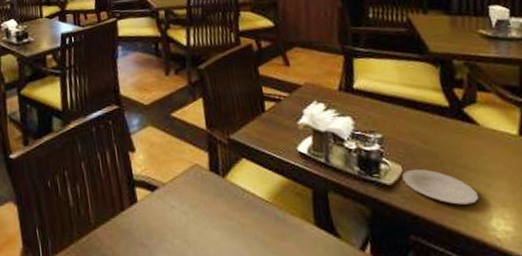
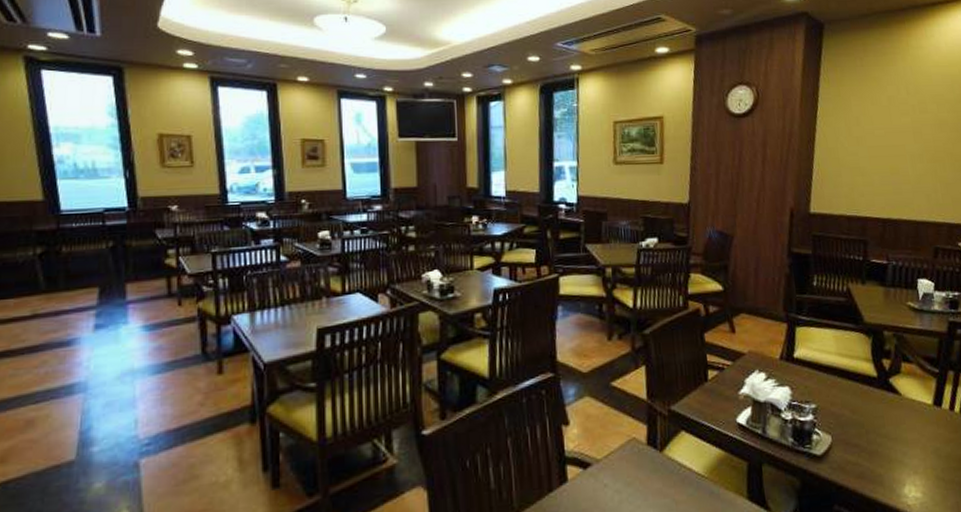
plate: present [402,168,480,205] -> none [831,438,896,474]

